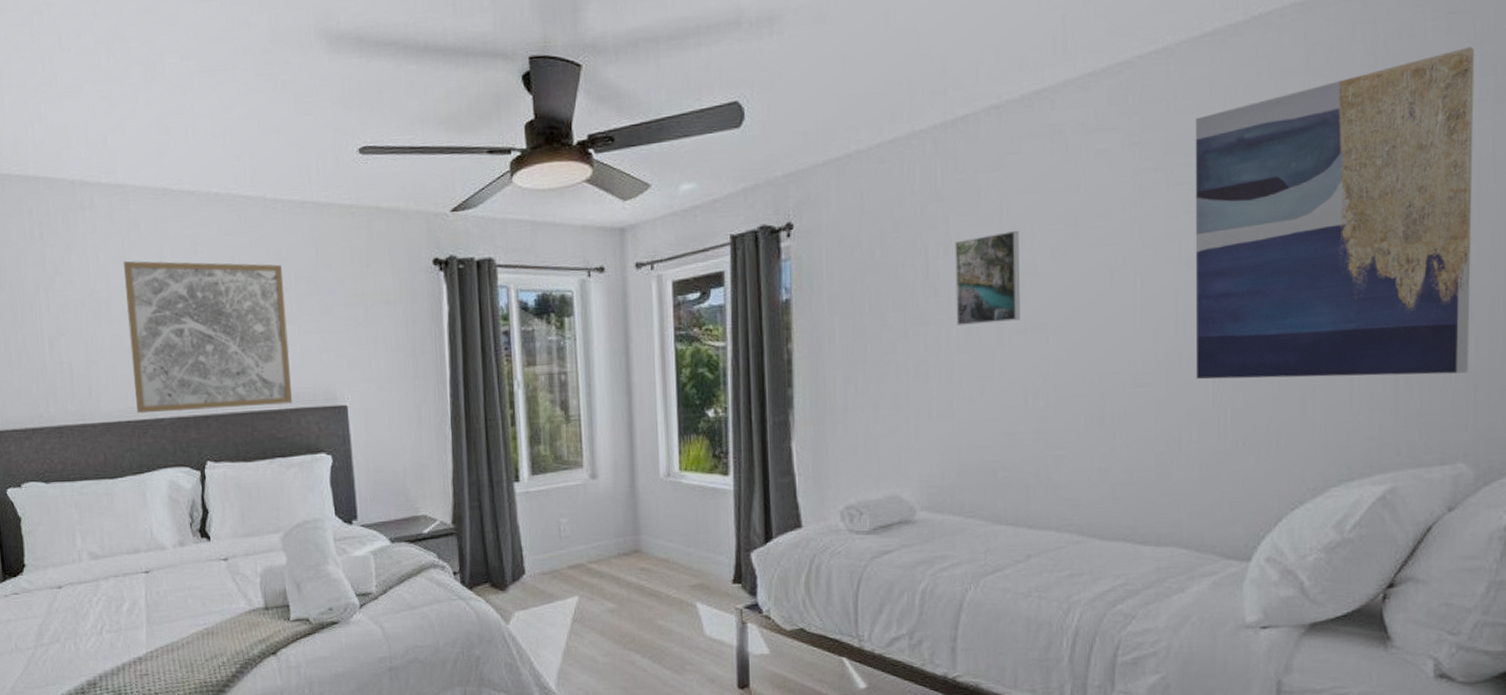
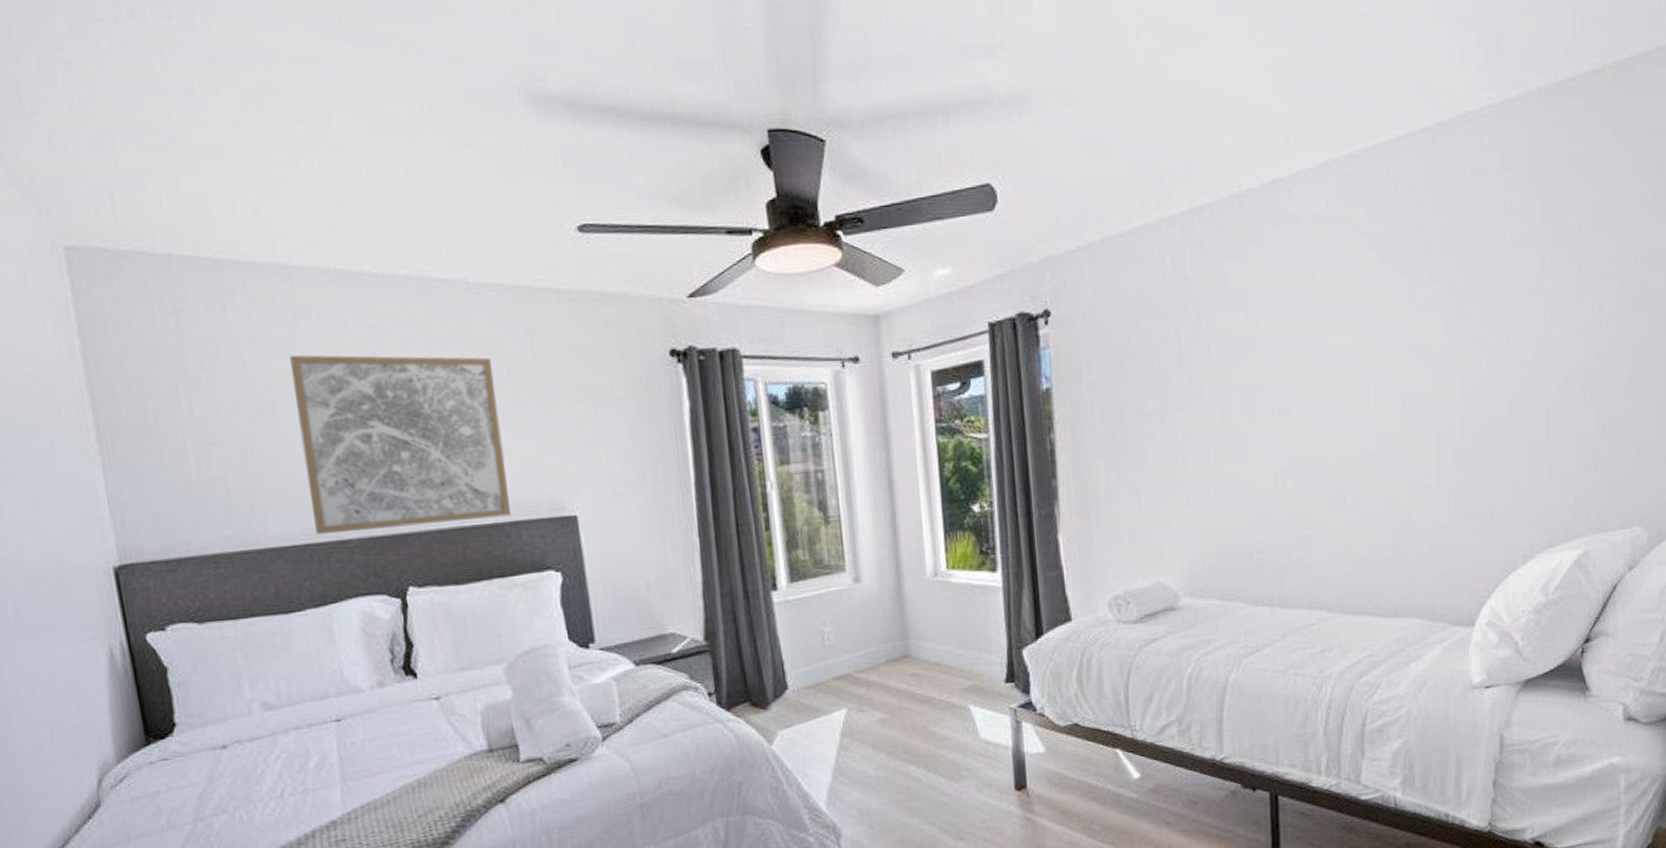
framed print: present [955,230,1020,325] -> none [1205,317,1268,411]
wall art: present [1195,47,1475,380] -> none [1412,150,1640,458]

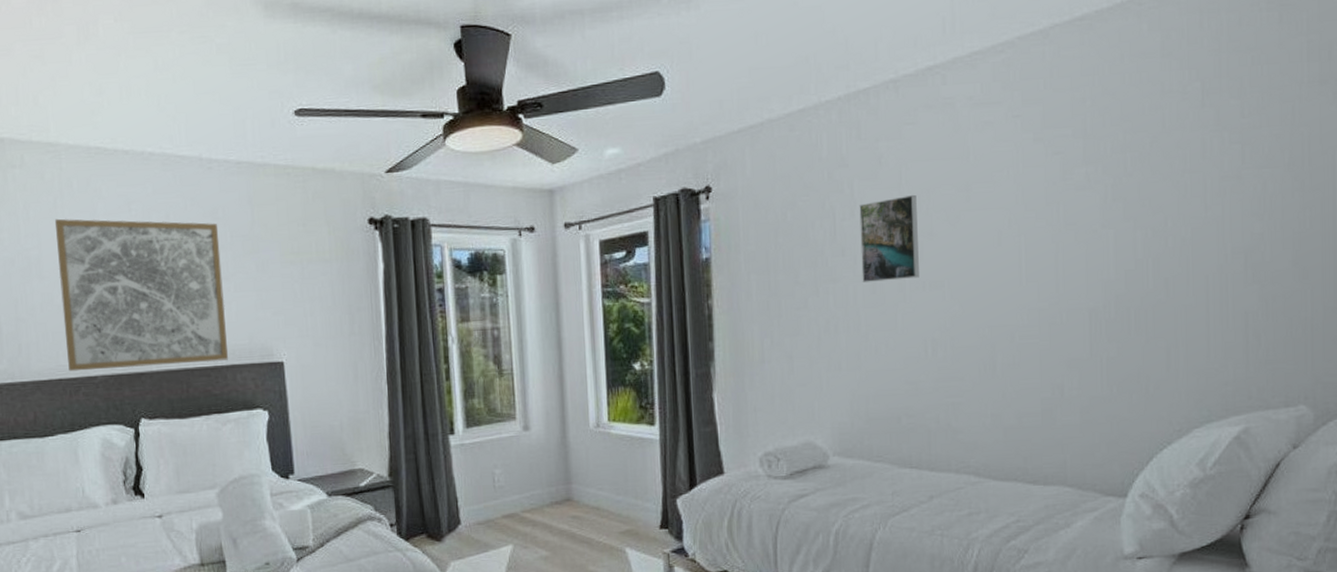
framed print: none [1205,317,1268,411] -> present [859,194,919,282]

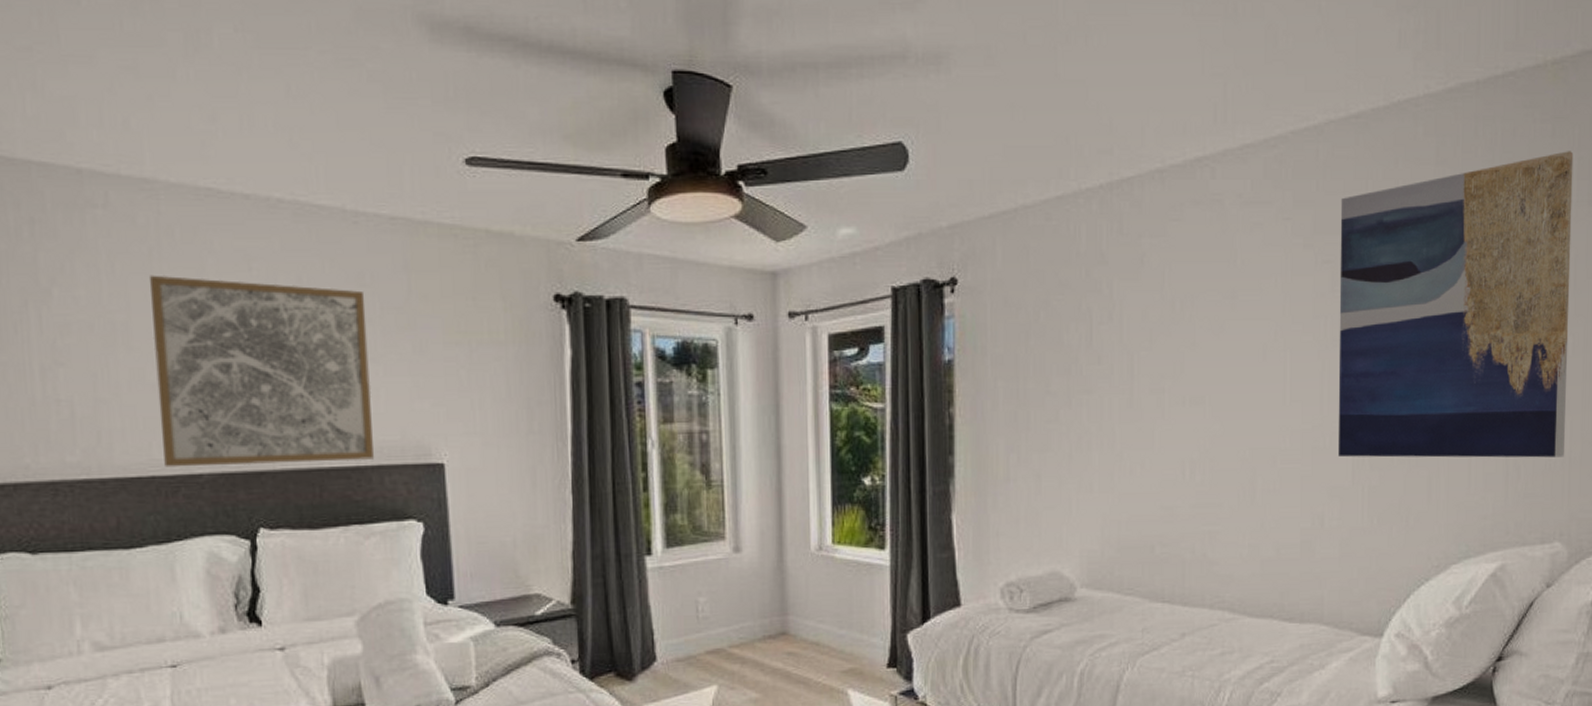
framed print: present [859,194,919,282] -> none [1118,299,1179,395]
wall art: none [1068,35,1306,332] -> present [1337,151,1574,458]

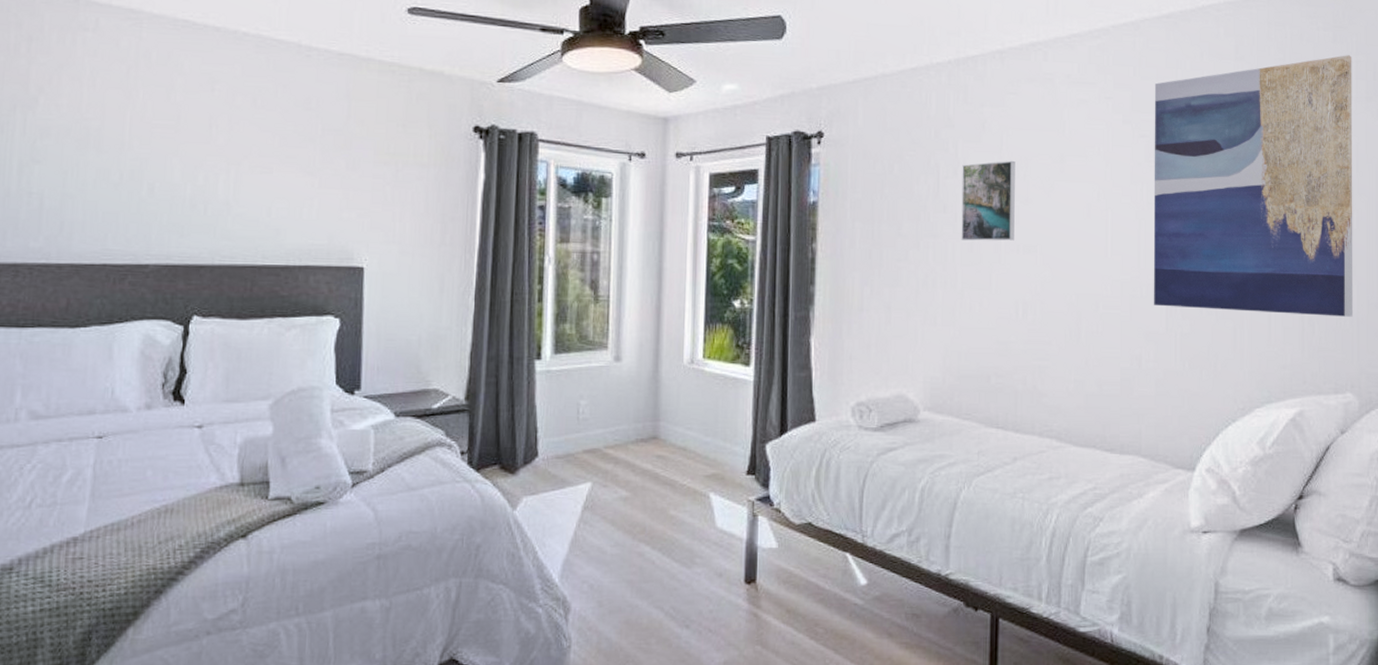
wall art: present [149,275,374,468] -> none [116,90,309,261]
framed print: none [1118,299,1179,395] -> present [961,160,1015,241]

